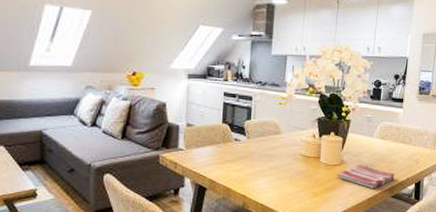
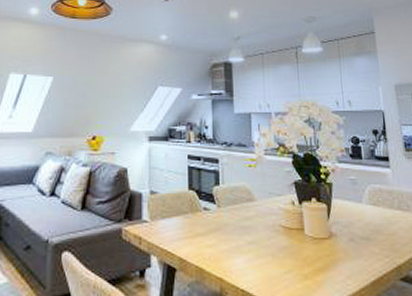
dish towel: present [337,165,395,189] -> none [328,238,400,269]

